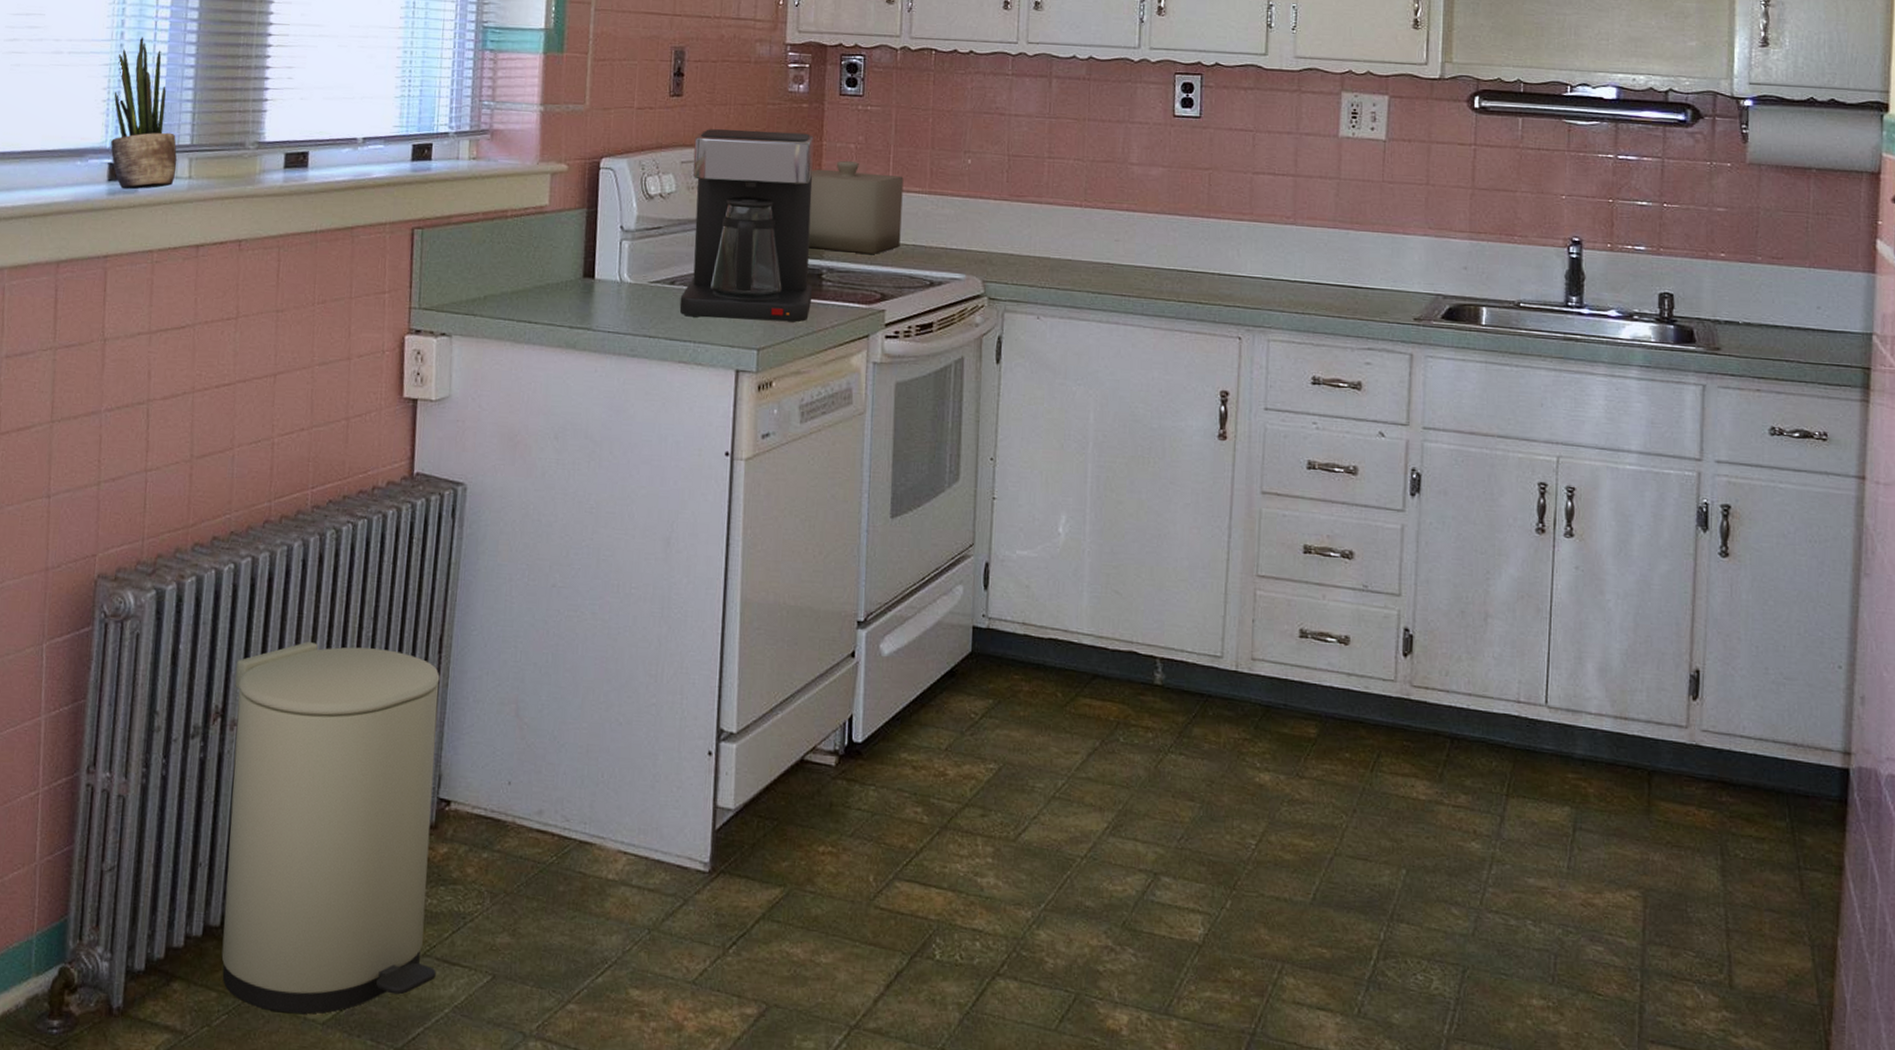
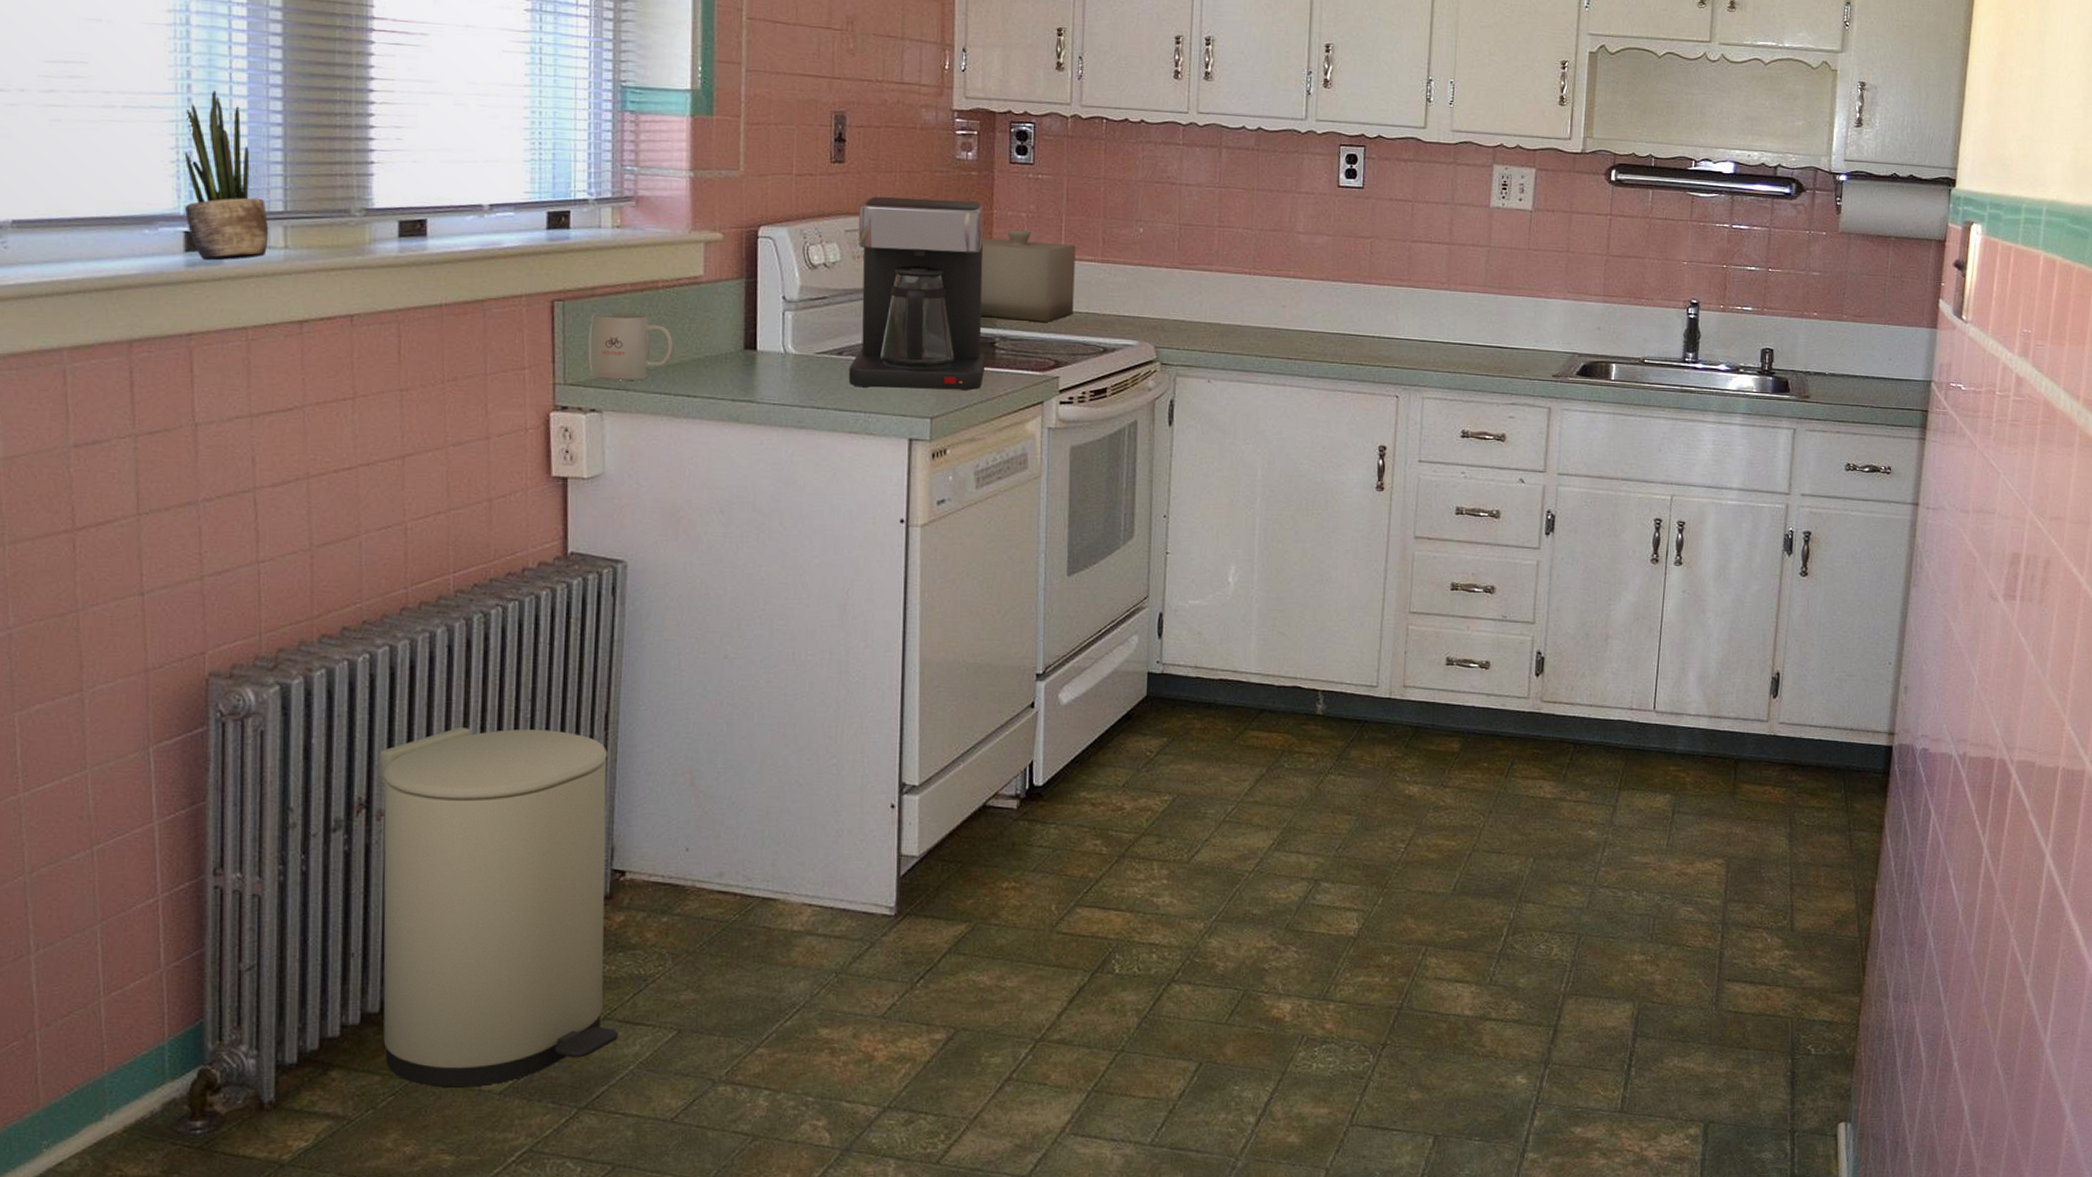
mug: none [442,240,519,307] -> present [588,312,674,381]

